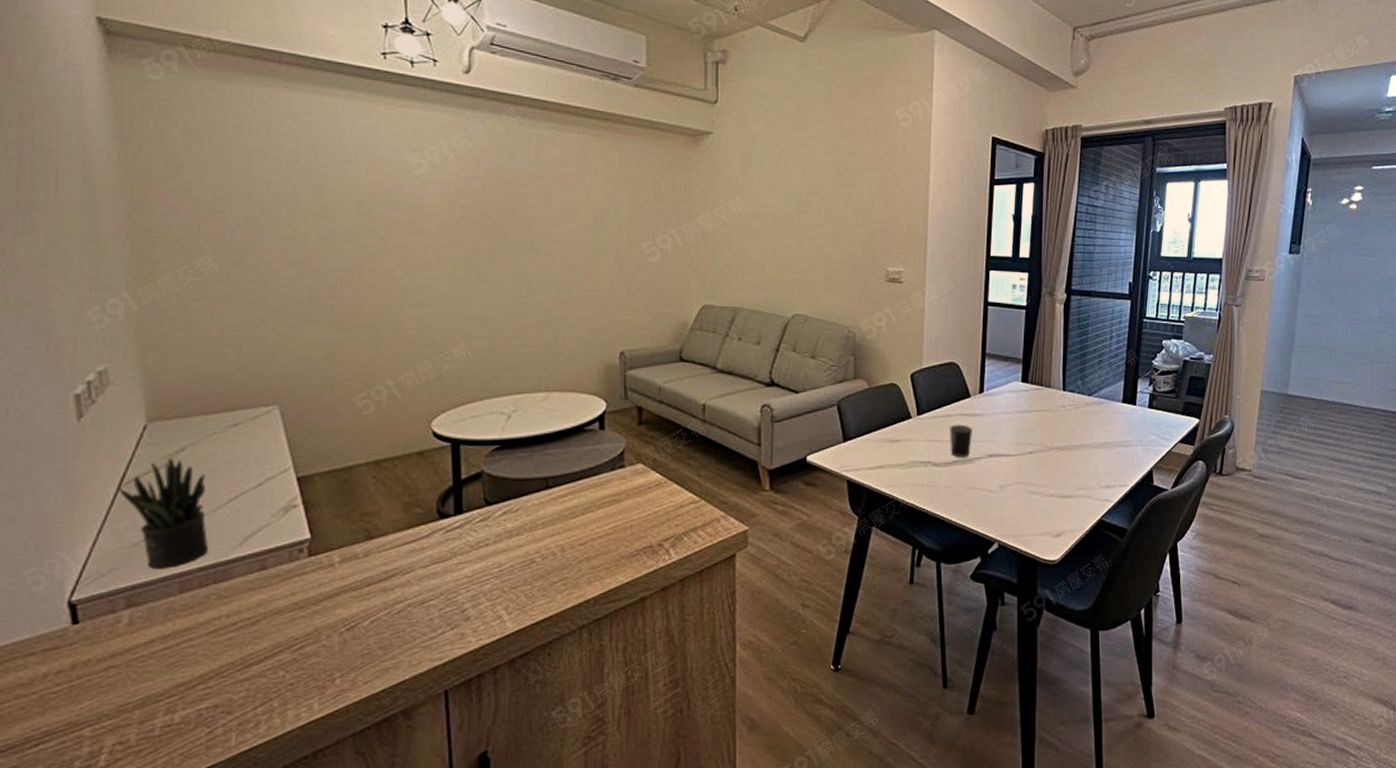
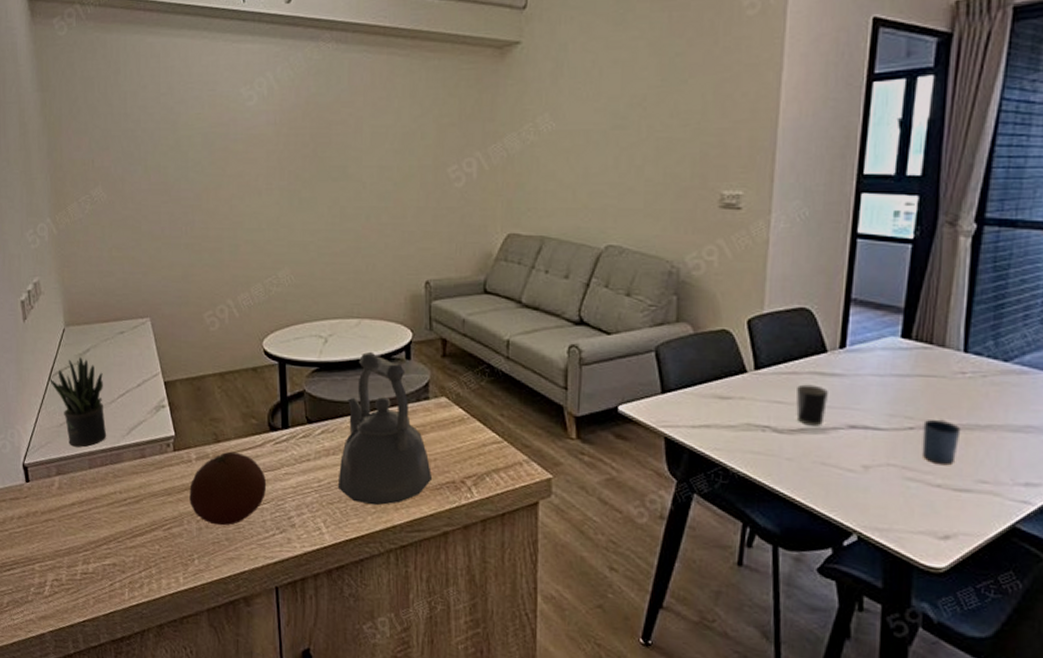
fruit: none [330,547,435,635] -> present [189,451,267,526]
kettle: none [522,424,629,583] -> present [337,351,433,506]
mug: none [1039,444,1064,479] -> present [921,420,961,466]

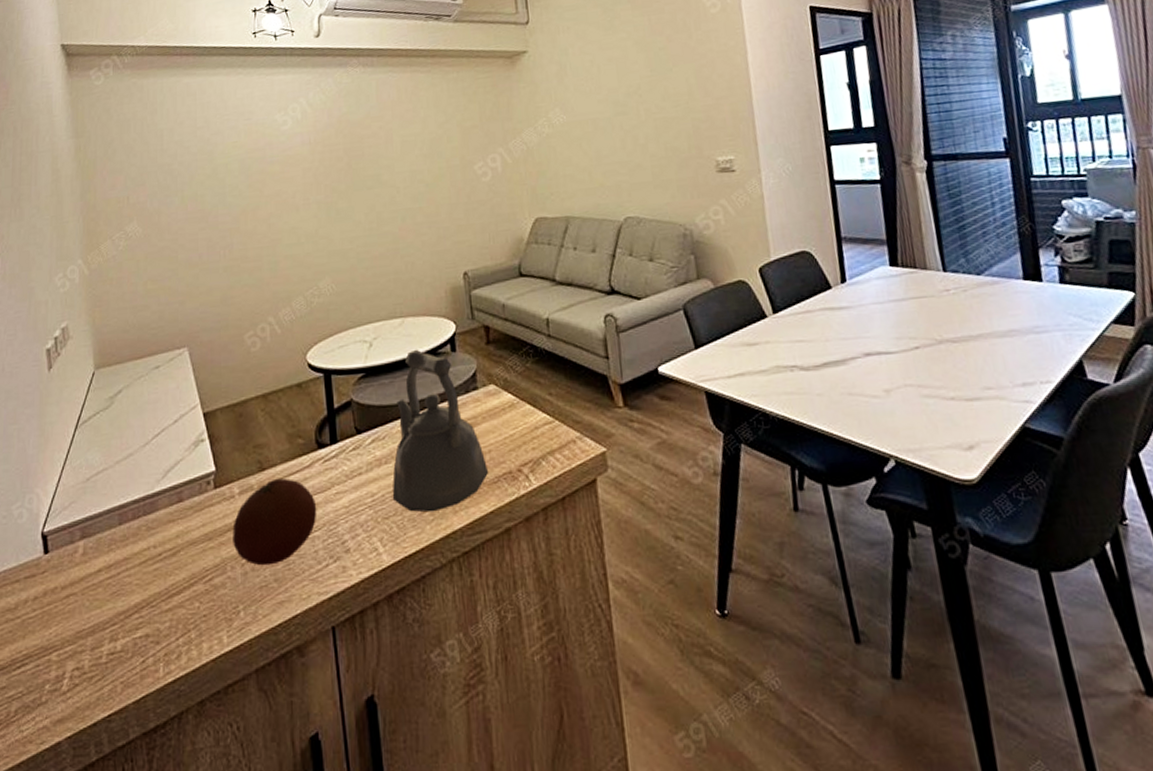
potted plant: present [48,357,107,448] -> none [75,400,140,503]
mug: present [796,384,828,426] -> none [813,320,843,360]
mug: present [921,420,961,466] -> none [925,336,960,379]

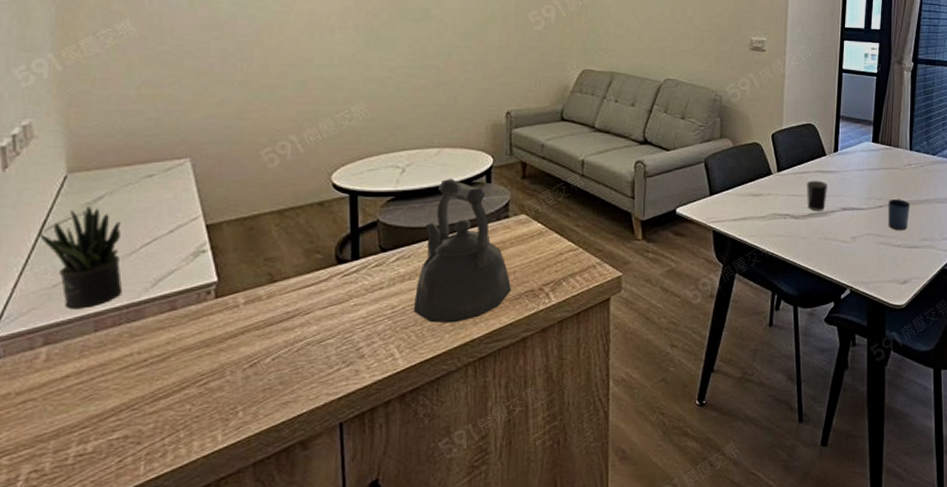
potted plant: none [75,400,140,503] -> present [38,206,123,309]
fruit: present [232,478,317,566] -> none [234,290,332,371]
mug: none [813,320,843,360] -> present [807,180,827,211]
mug: none [925,336,960,379] -> present [888,199,911,231]

